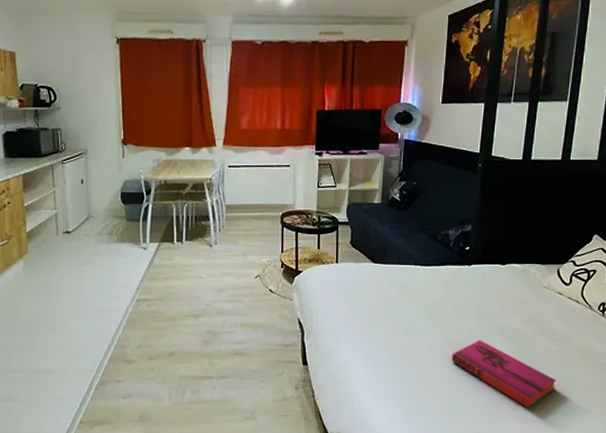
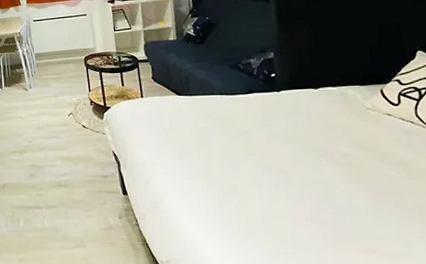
hardback book: present [452,340,557,409] -> none [276,166,405,240]

